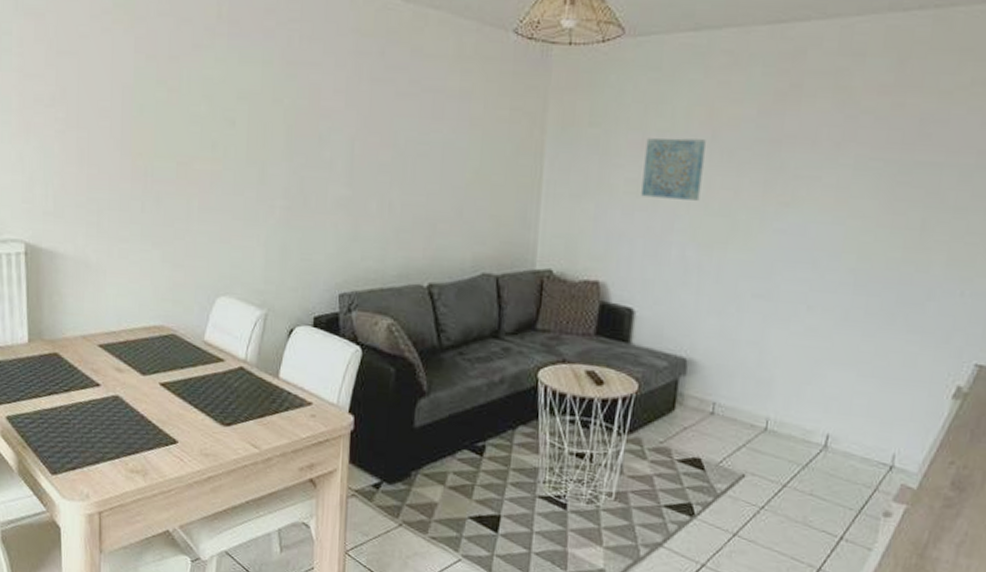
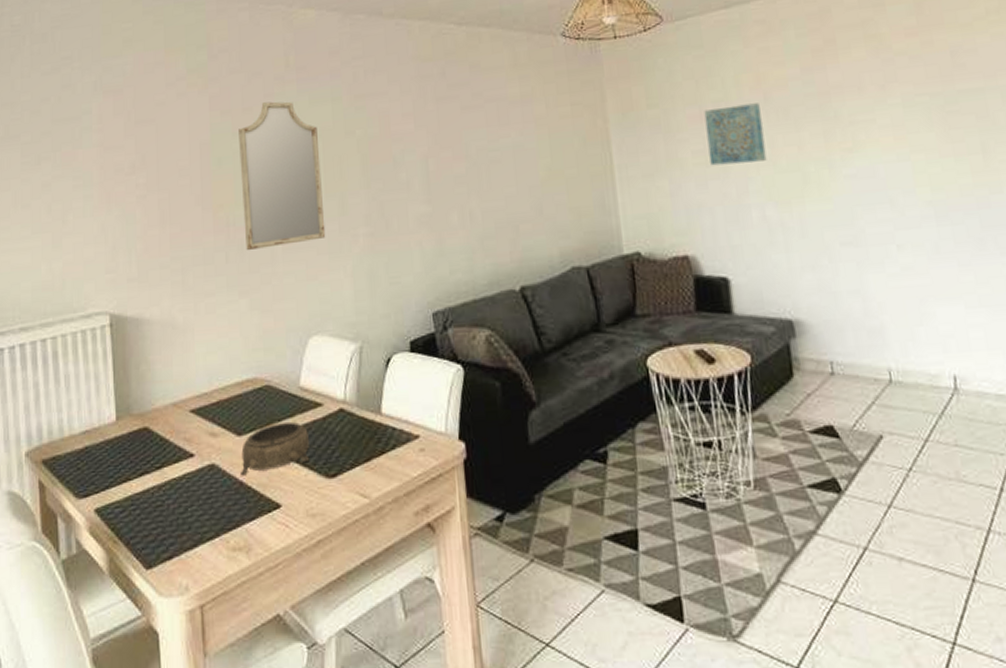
decorative bowl: none [142,370,208,411] -> present [241,422,310,476]
home mirror: none [162,53,245,205] -> present [239,101,326,251]

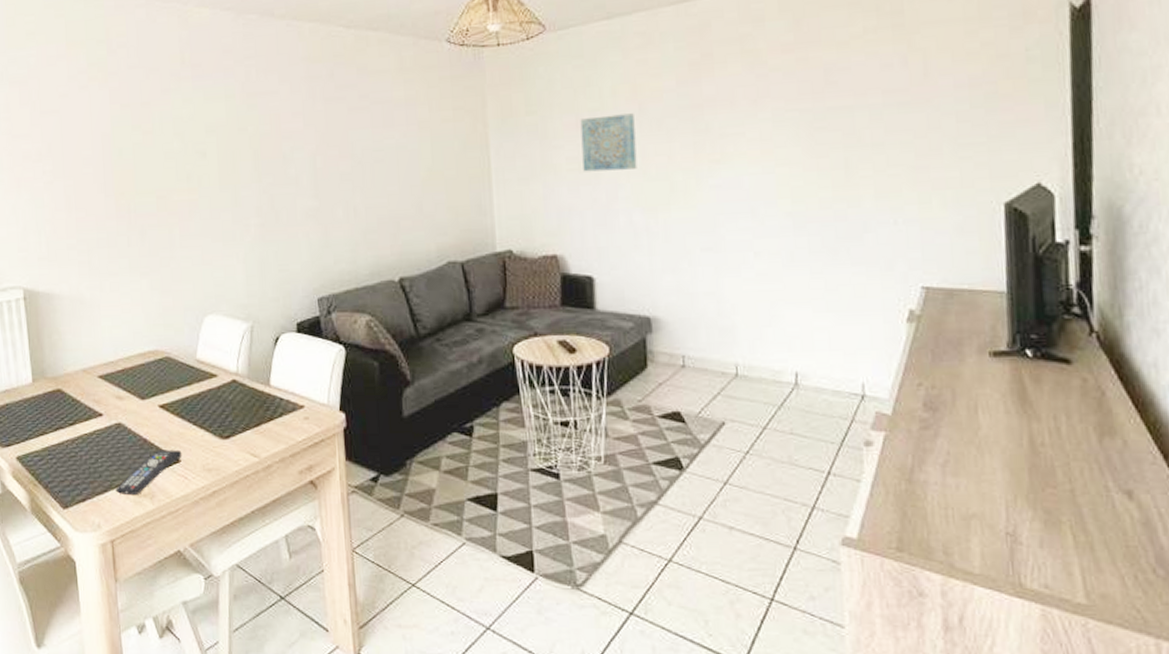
remote control: none [207,492,283,550] -> present [115,449,182,496]
home mirror: present [239,101,326,251] -> none [138,97,220,236]
decorative bowl: present [241,422,310,476] -> none [144,390,206,434]

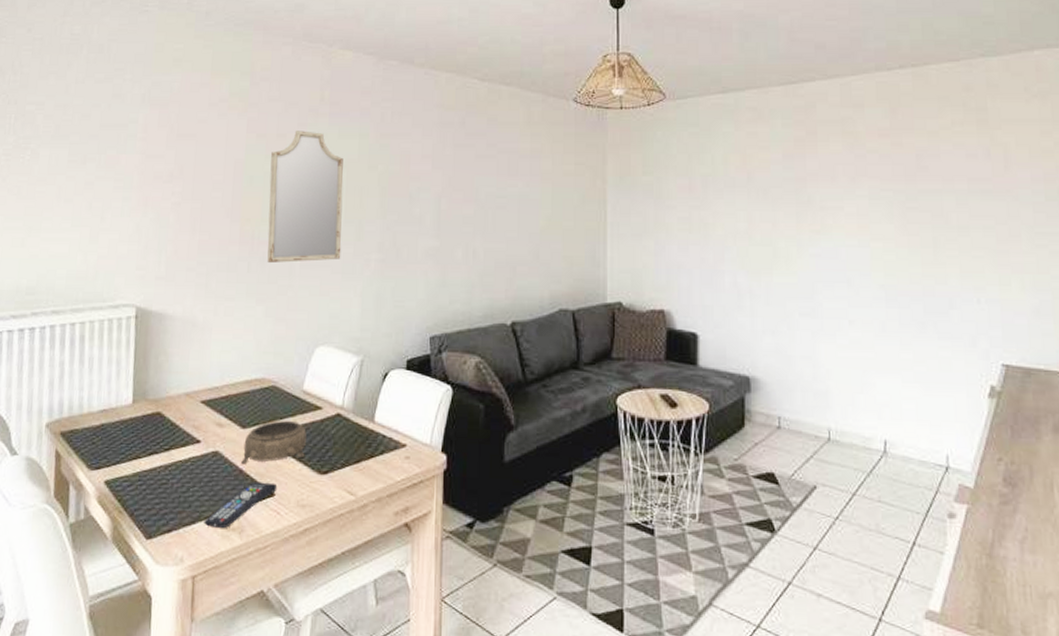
home mirror: none [138,97,220,236] -> present [267,131,344,264]
decorative bowl: none [144,390,206,434] -> present [241,421,306,465]
wall art: present [580,113,637,172] -> none [693,181,744,233]

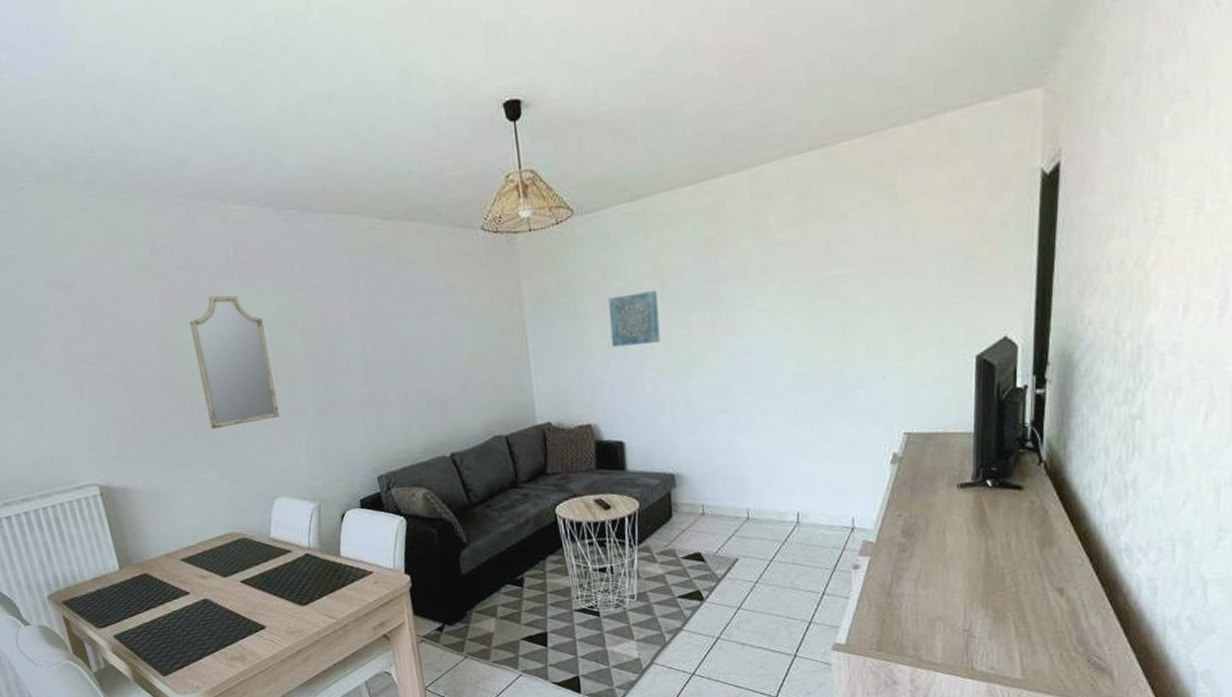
remote control: present [204,481,278,529] -> none [209,617,267,660]
decorative bowl: present [241,421,306,465] -> none [228,565,285,607]
wall art: none [693,181,744,233] -> present [608,290,661,348]

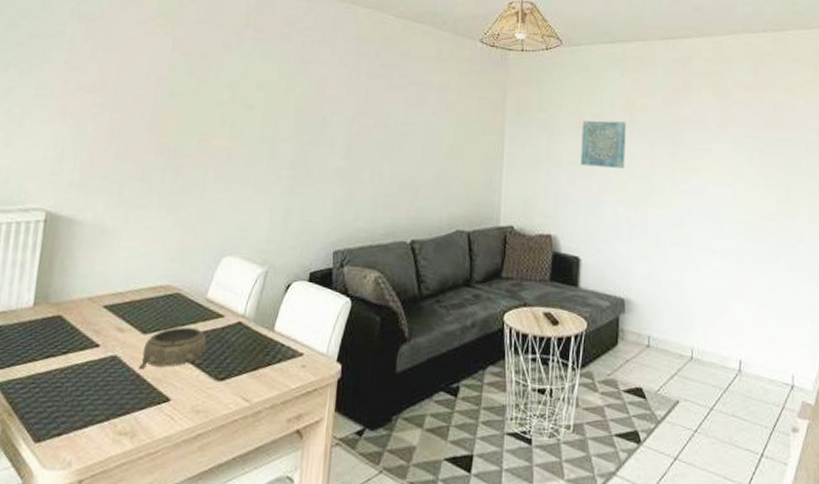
home mirror: present [190,295,280,430] -> none [181,52,263,175]
decorative bowl: none [228,565,285,607] -> present [139,327,207,370]

